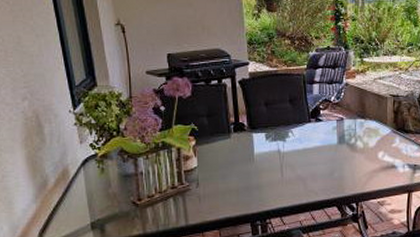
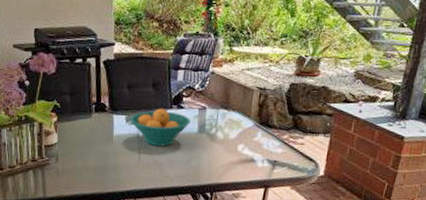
fruit bowl: none [269,123,329,161] -> present [129,108,190,147]

